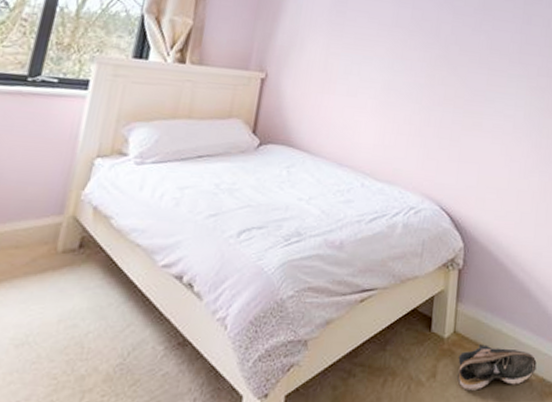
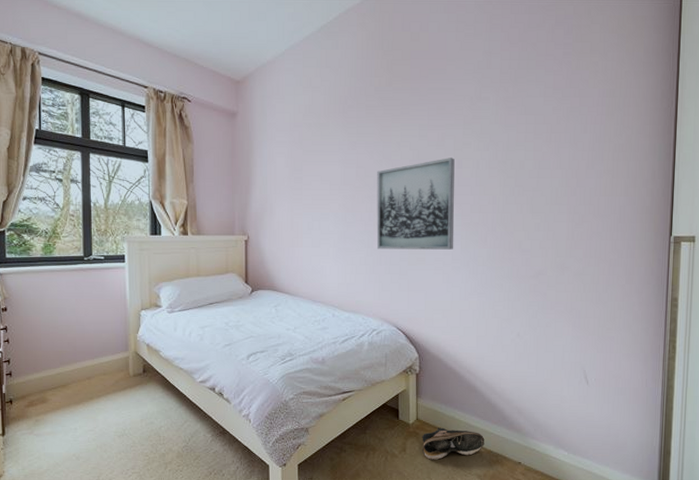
wall art: none [427,11,524,116] -> present [376,158,455,250]

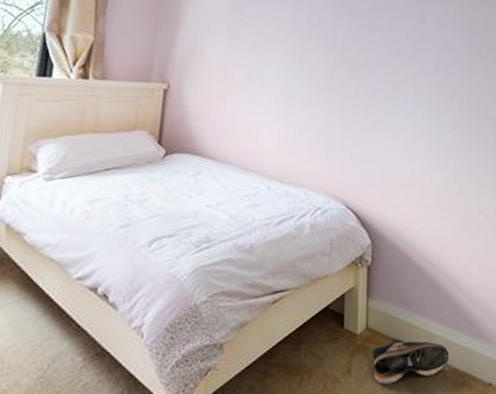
wall art: present [376,158,455,250] -> none [327,10,418,113]

